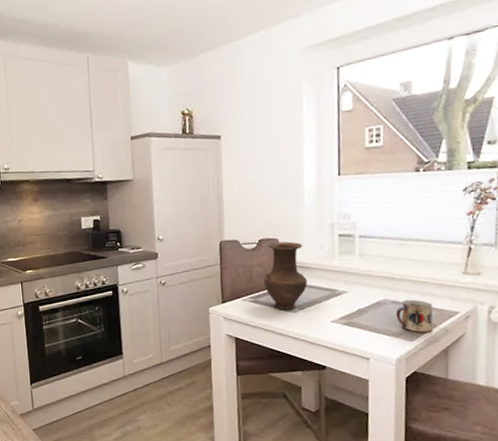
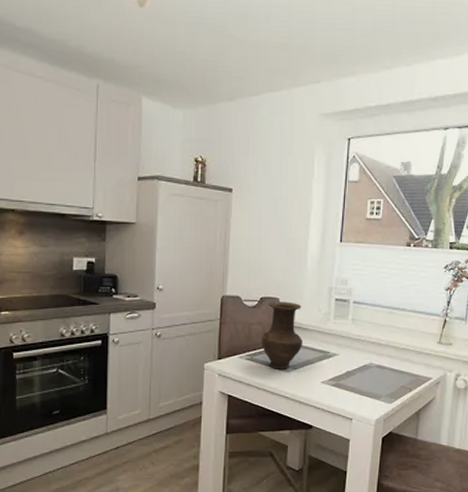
mug: present [396,299,433,333] -> none [379,364,411,396]

